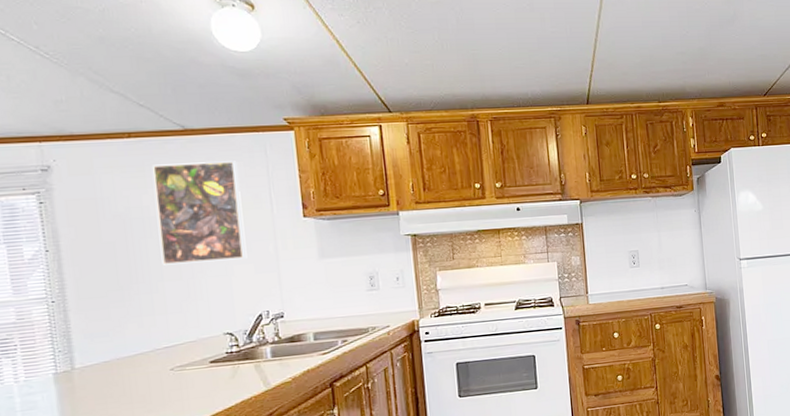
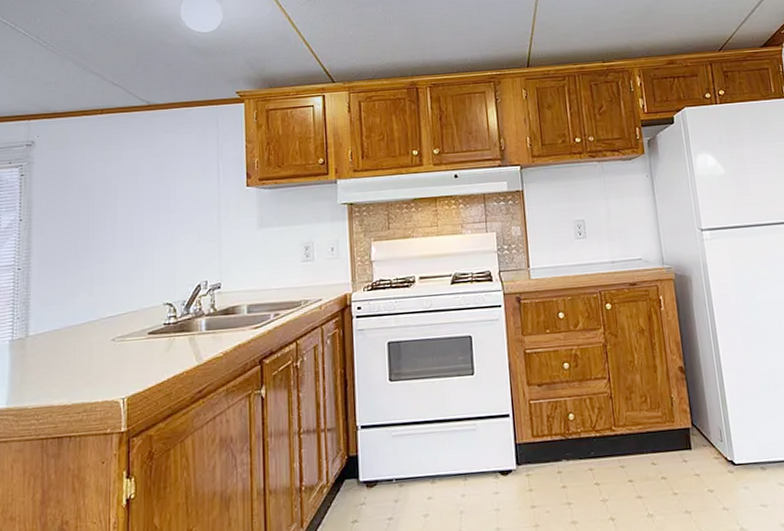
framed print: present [151,161,247,265] -> none [116,133,192,234]

